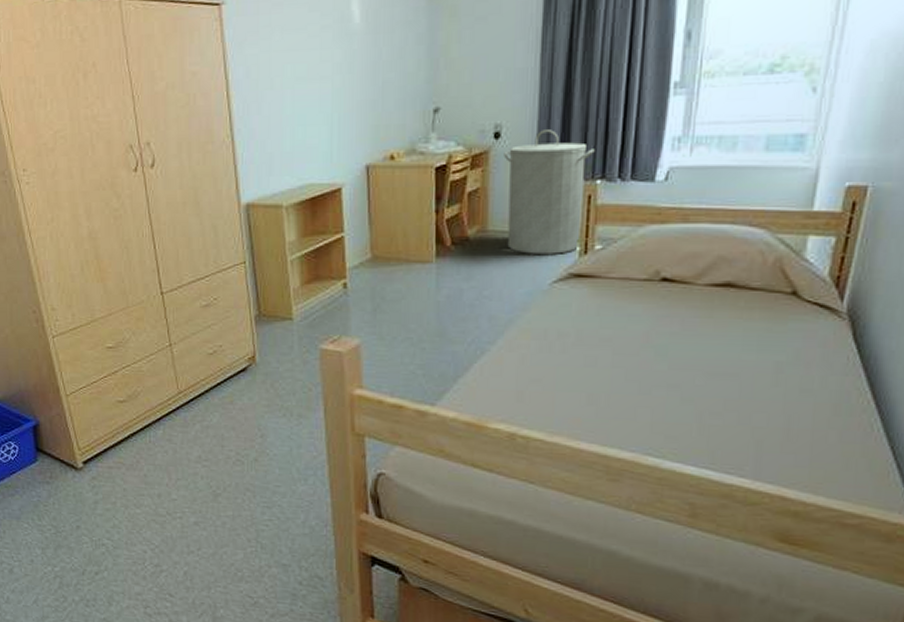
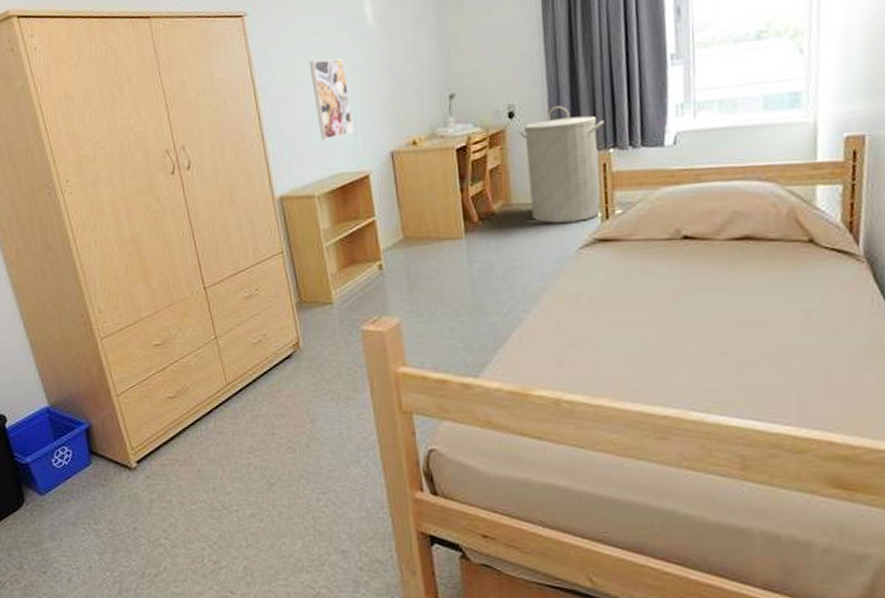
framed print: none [287,59,329,147] -> present [309,58,354,140]

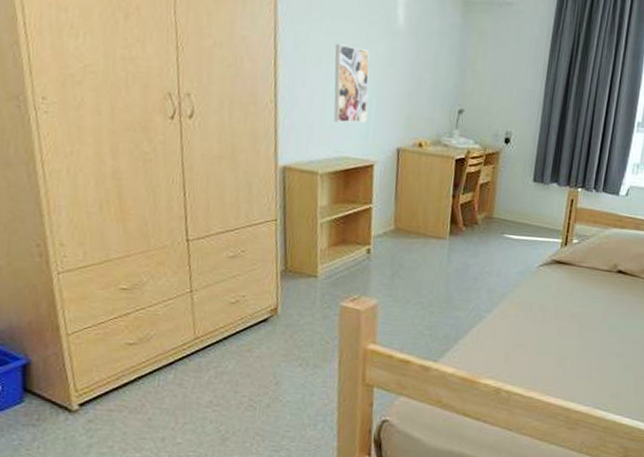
laundry hamper: present [519,106,605,224] -> none [507,142,579,244]

